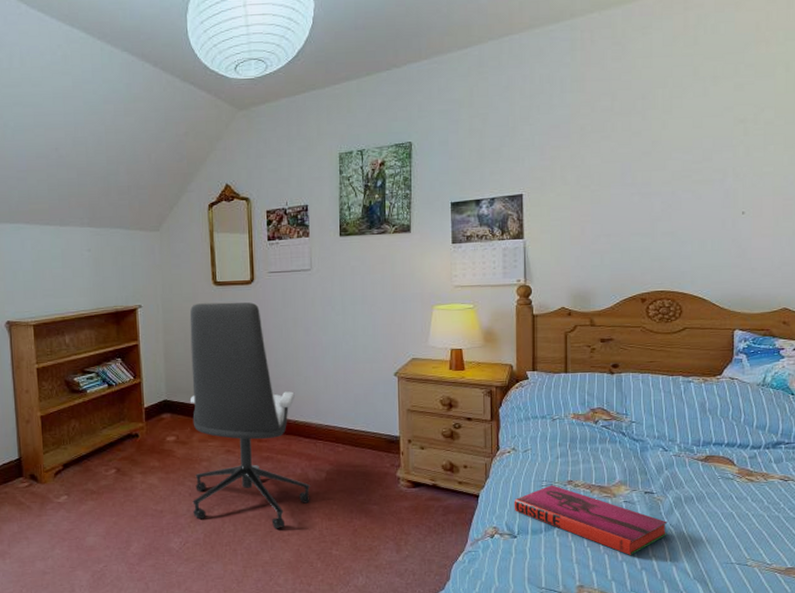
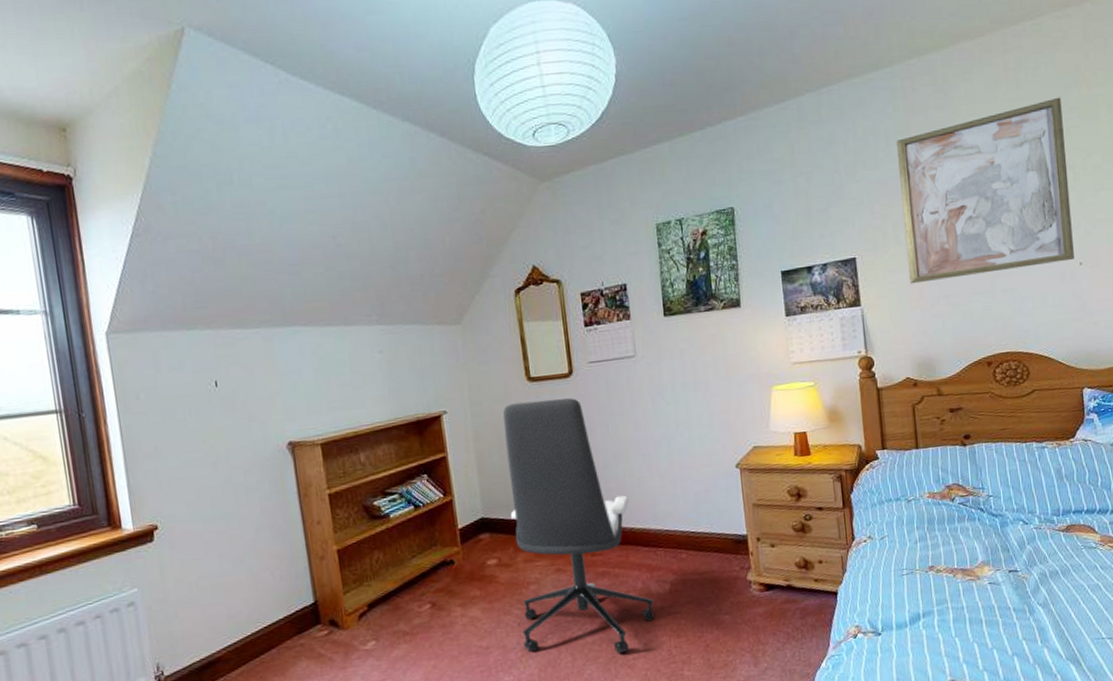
hardback book: present [514,485,668,555] -> none [875,572,1036,641]
wall art: none [571,54,739,222] -> present [897,97,1074,284]

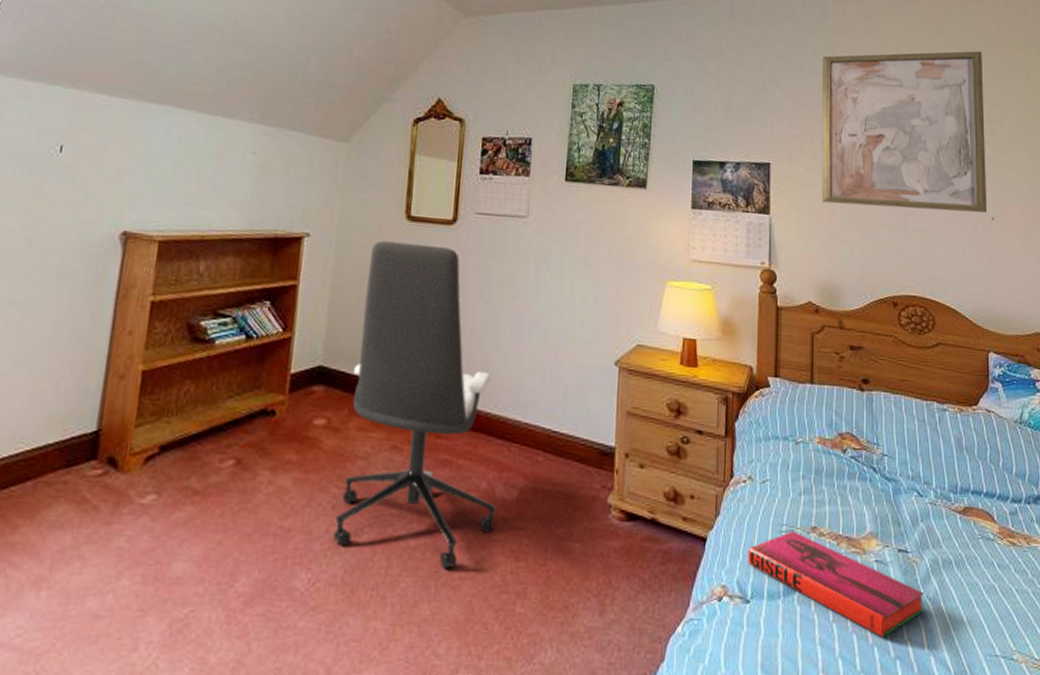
hardback book: none [875,572,1036,641] -> present [747,531,924,637]

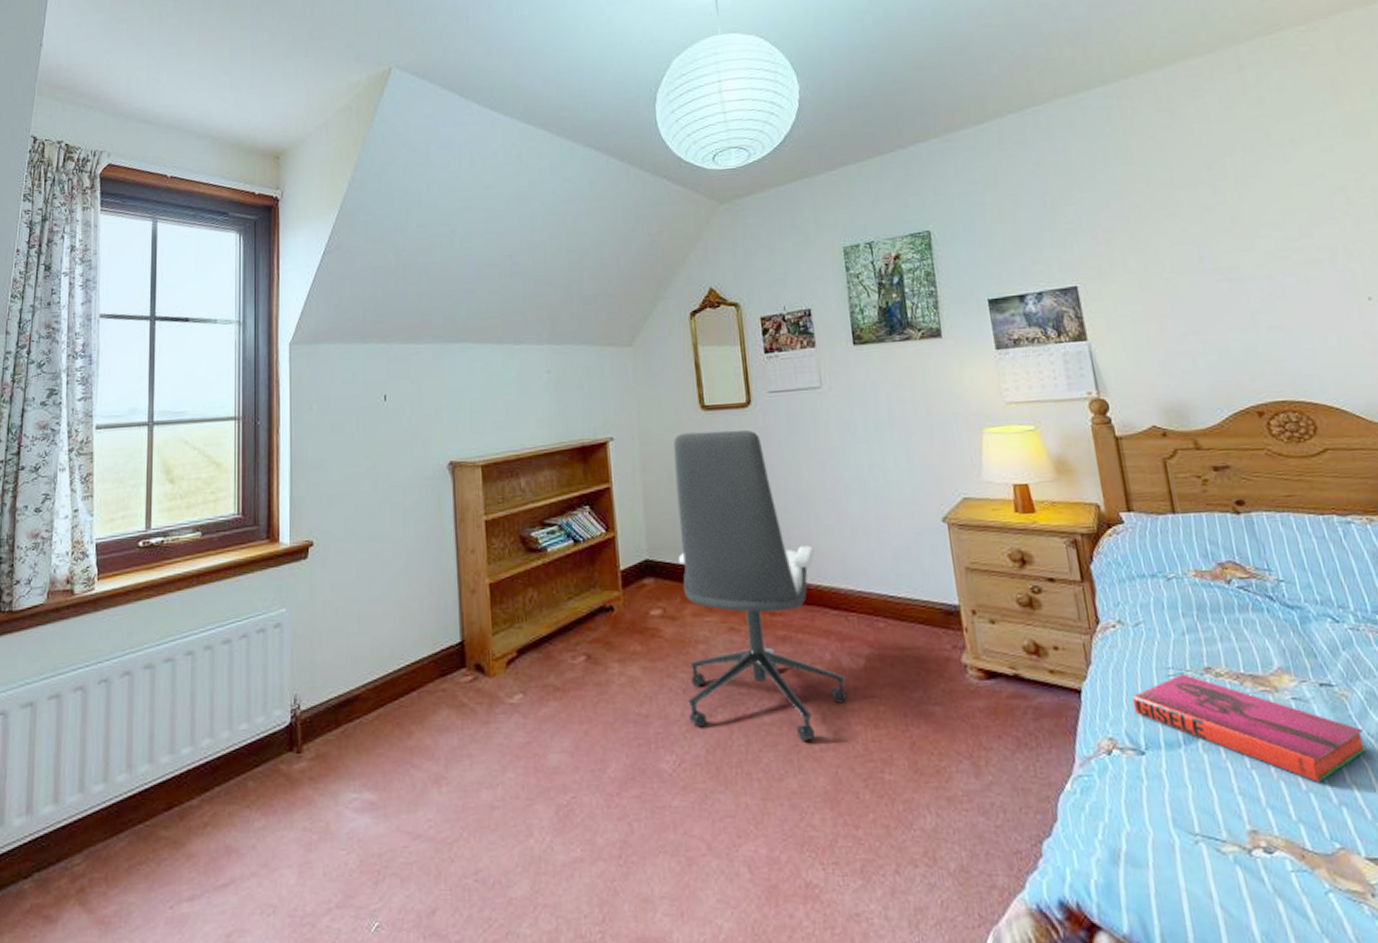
wall art: present [821,51,987,213] -> none [1117,113,1360,318]

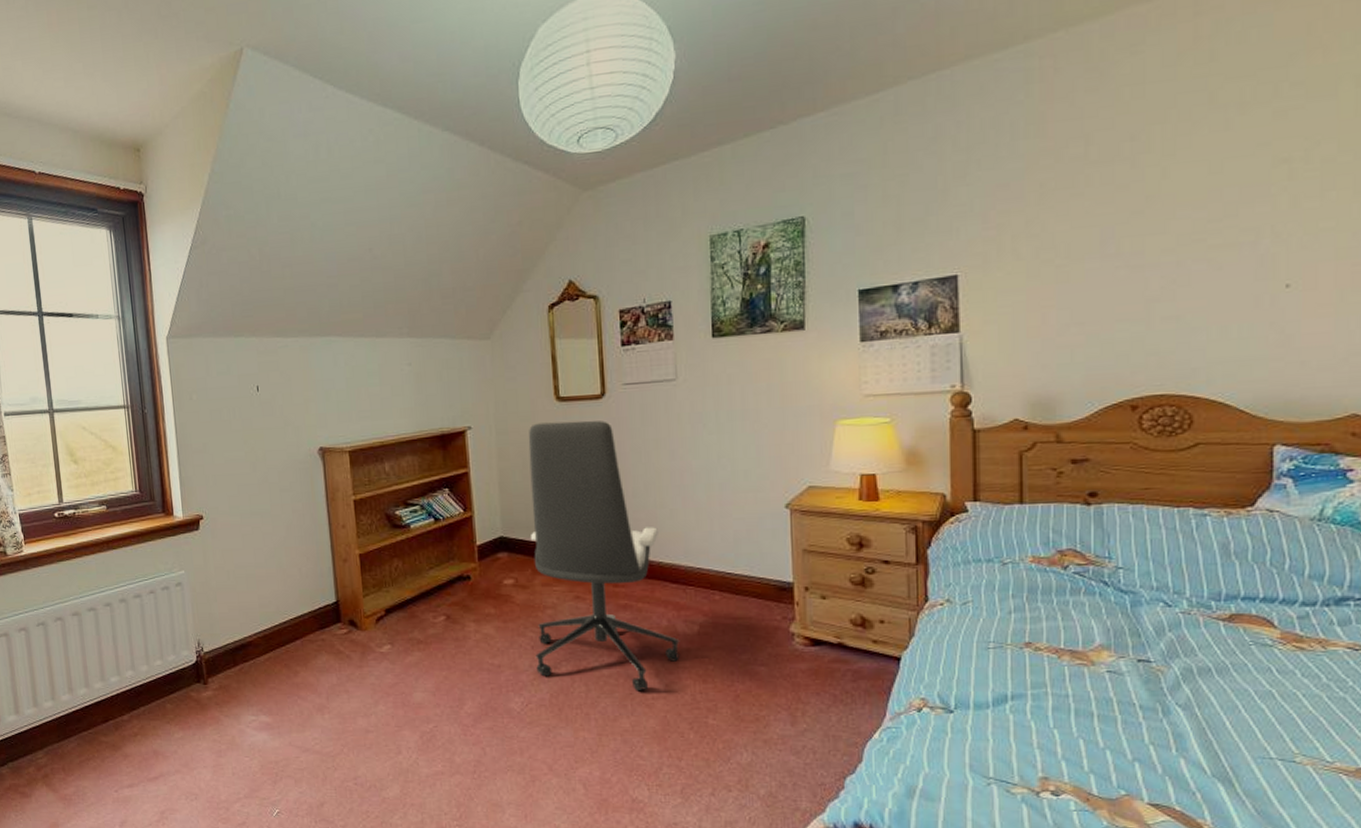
hardback book: present [1132,674,1367,782] -> none [949,647,1172,741]

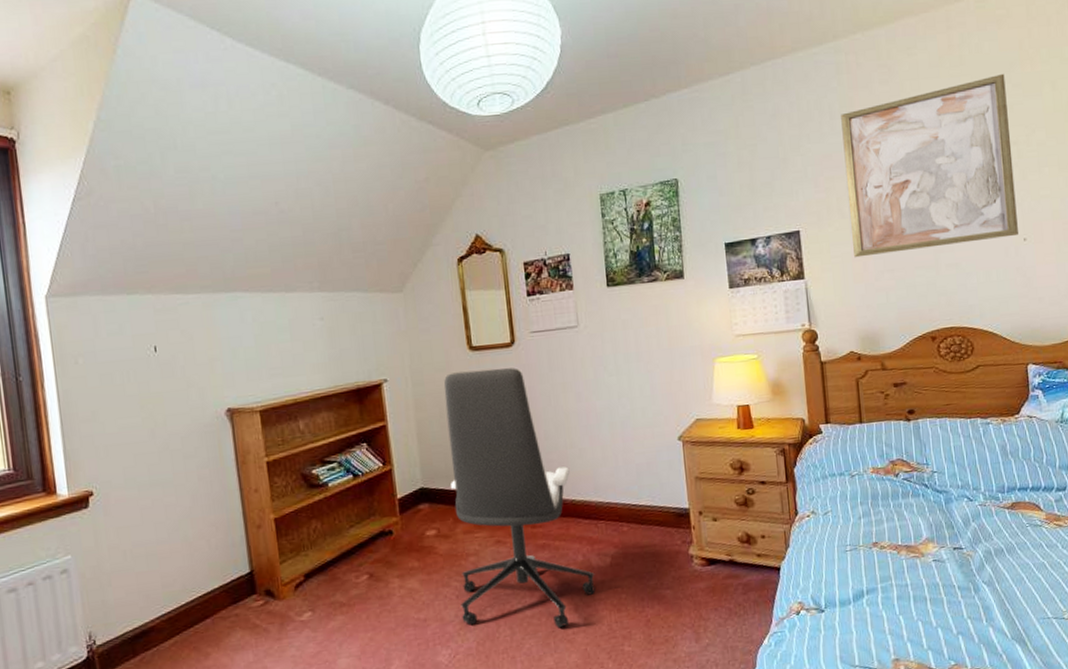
wall art: none [1026,69,1280,308] -> present [841,73,1018,258]

